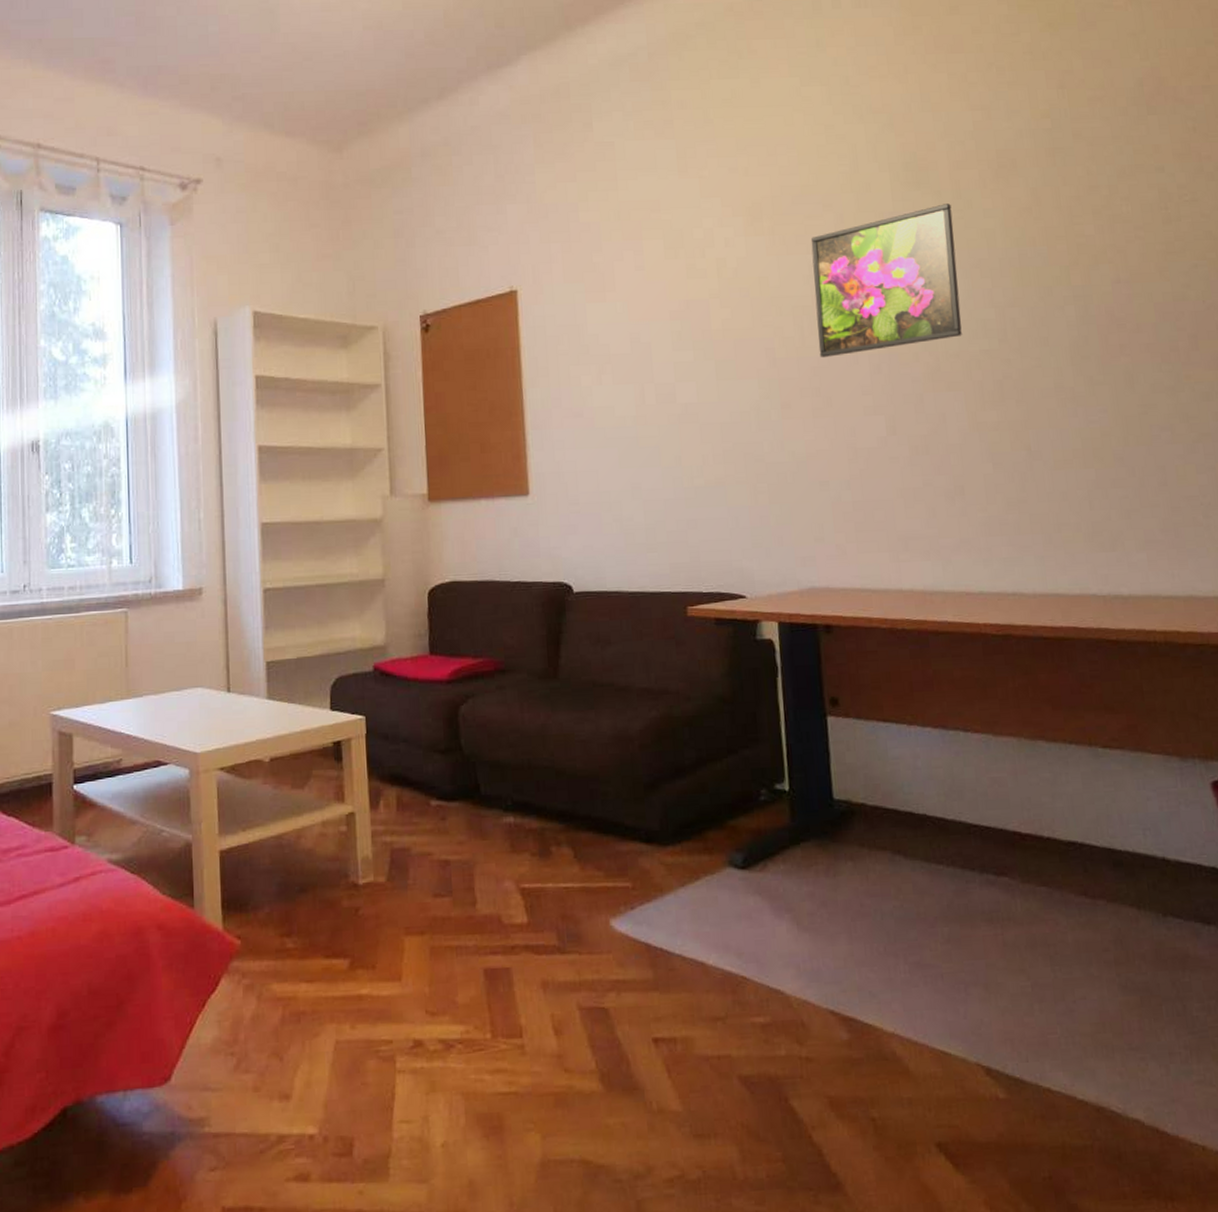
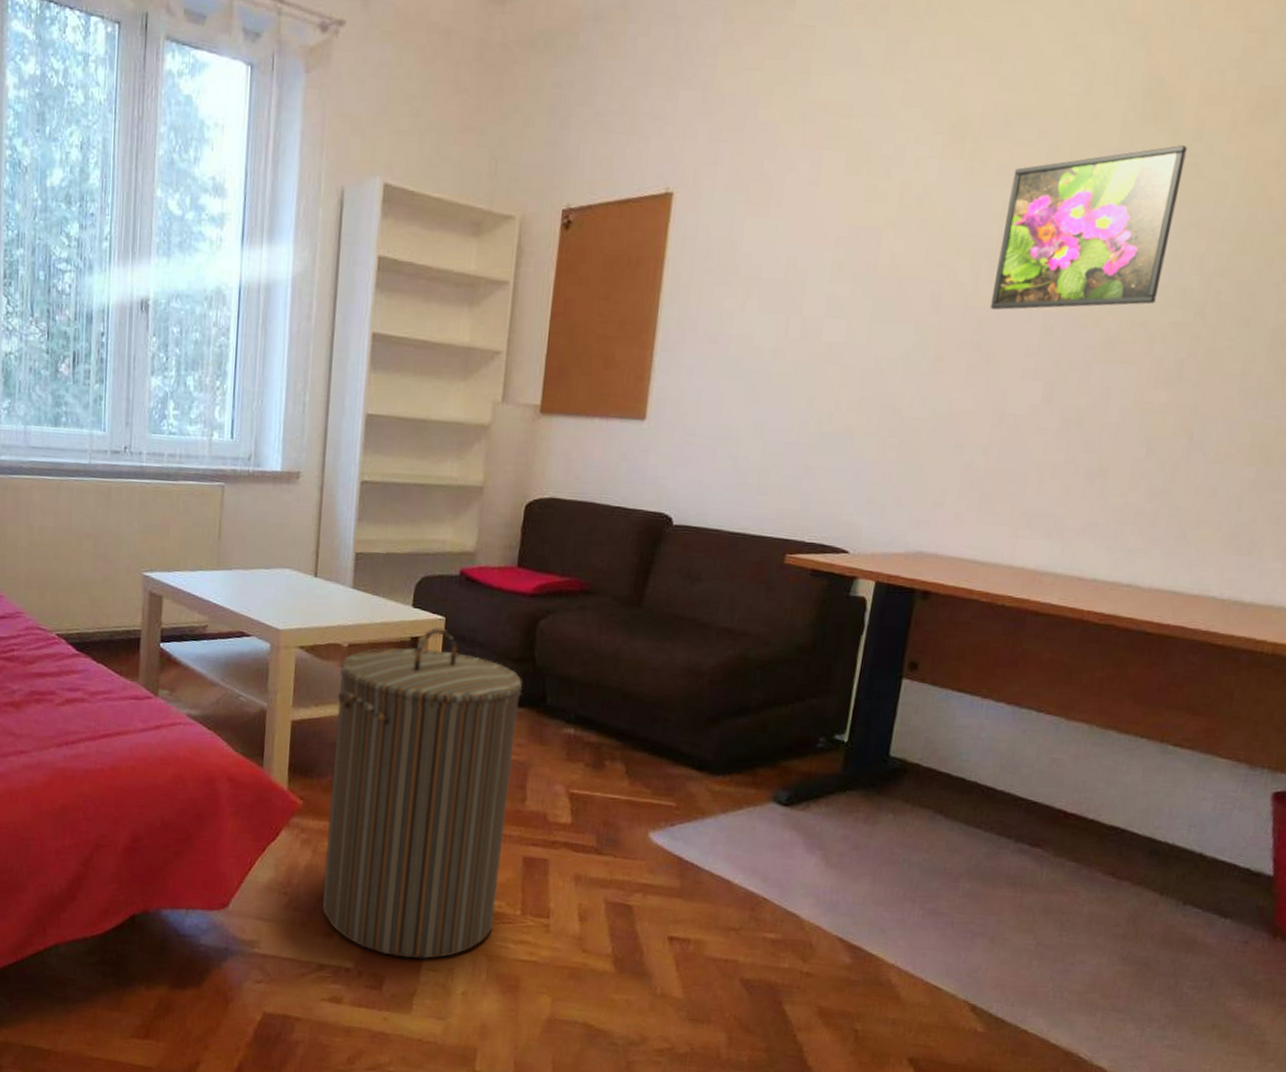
laundry hamper: none [264,728,464,1112] -> present [322,627,523,959]

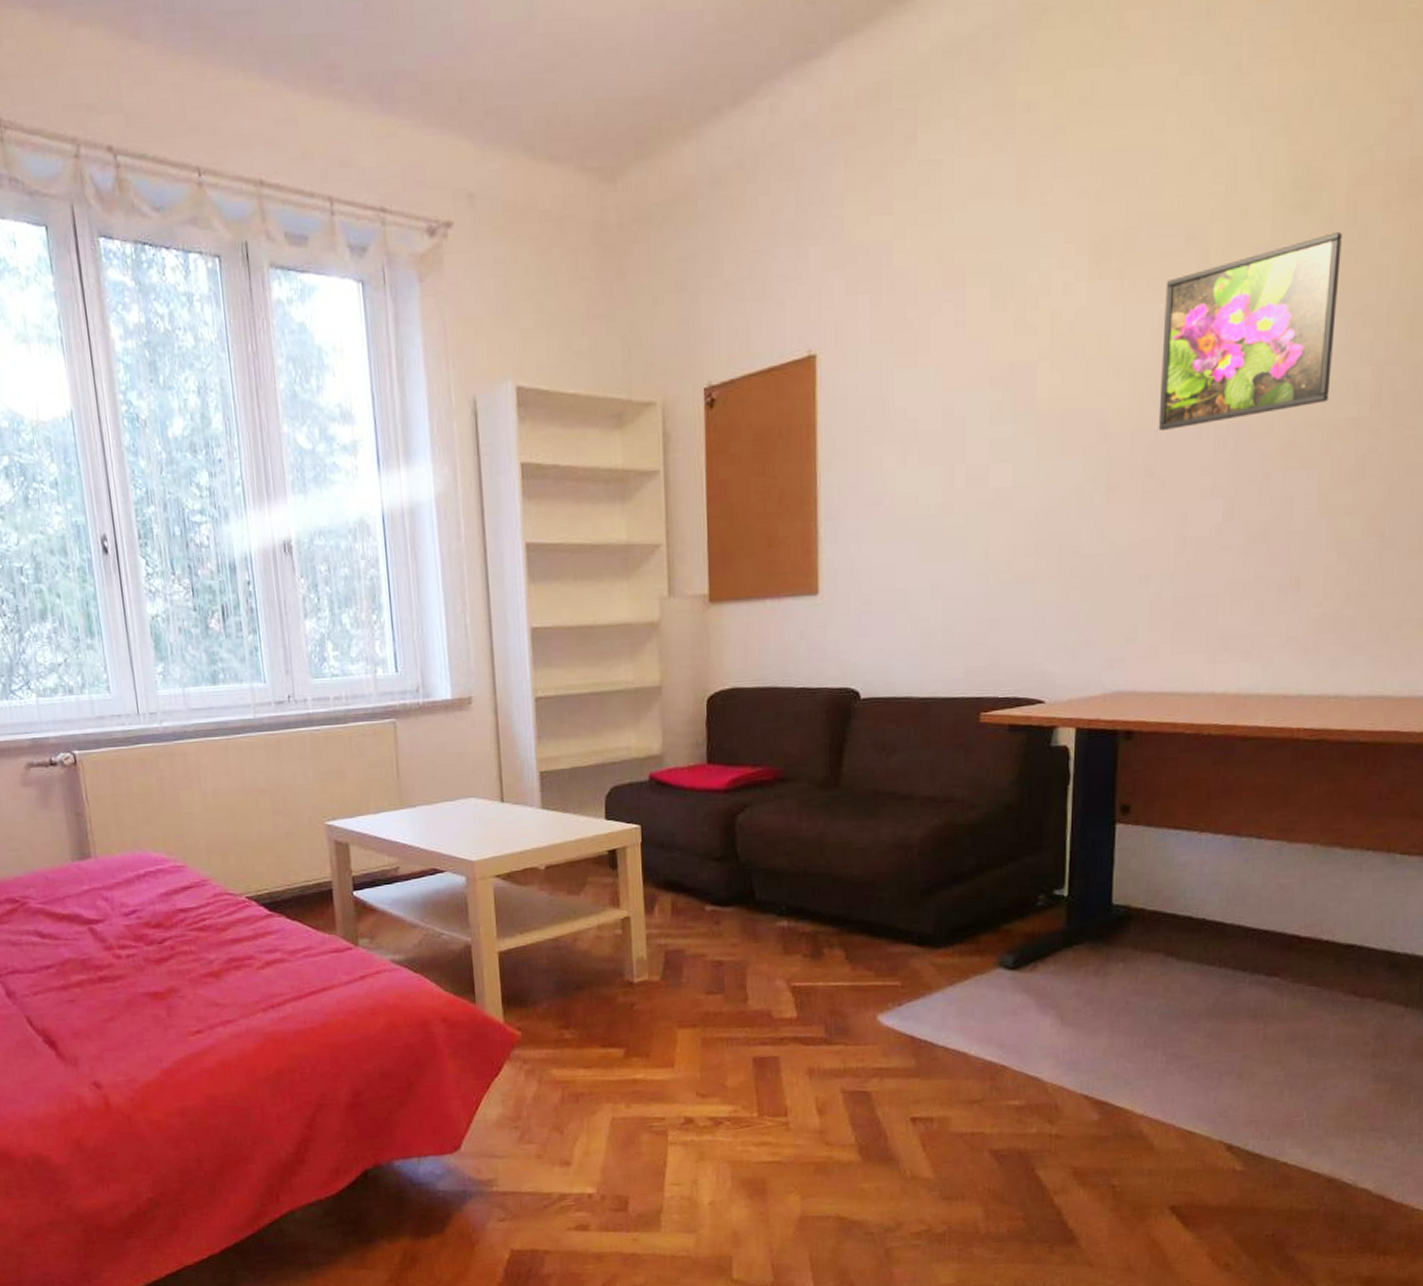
laundry hamper: present [322,627,523,959] -> none [540,836,732,1176]

